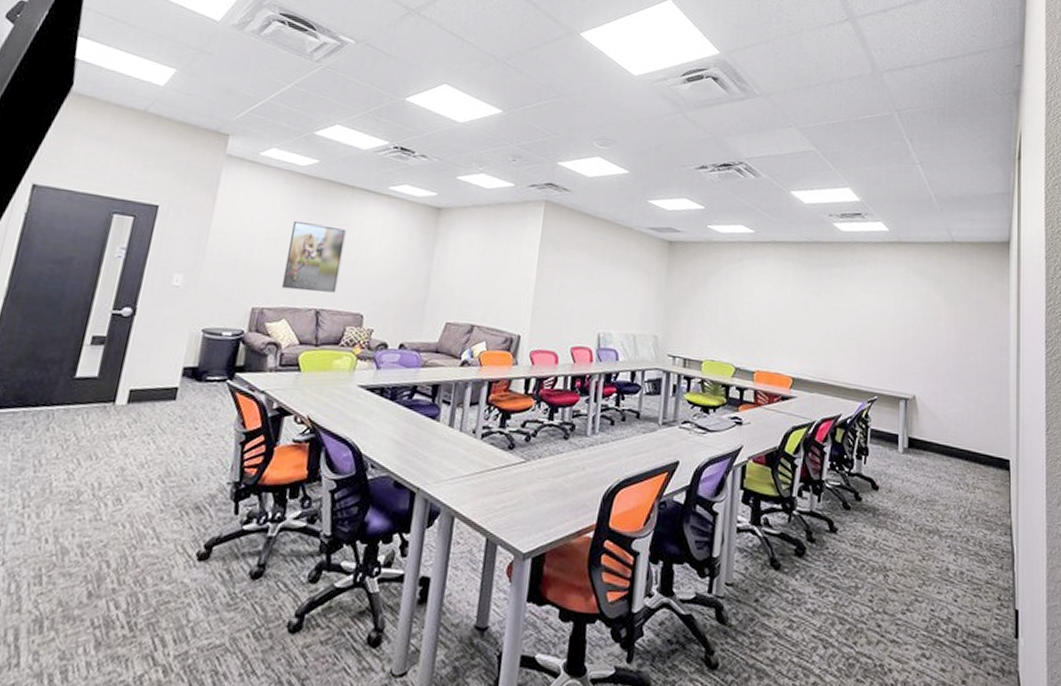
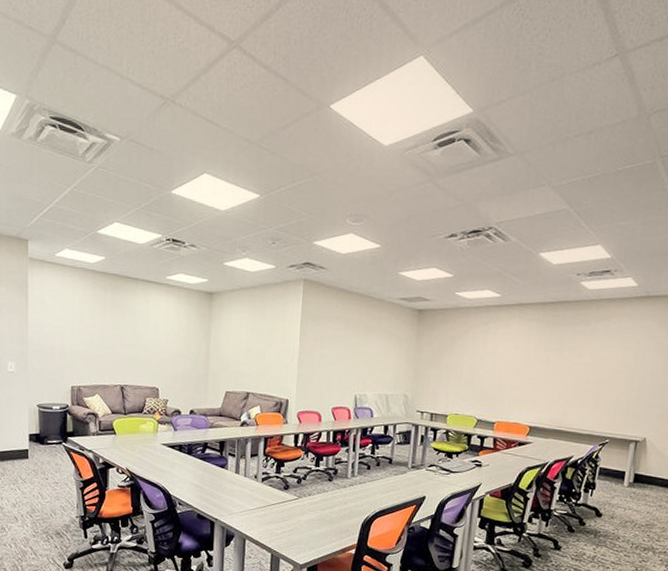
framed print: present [281,220,346,293] -> none [91,312,136,371]

